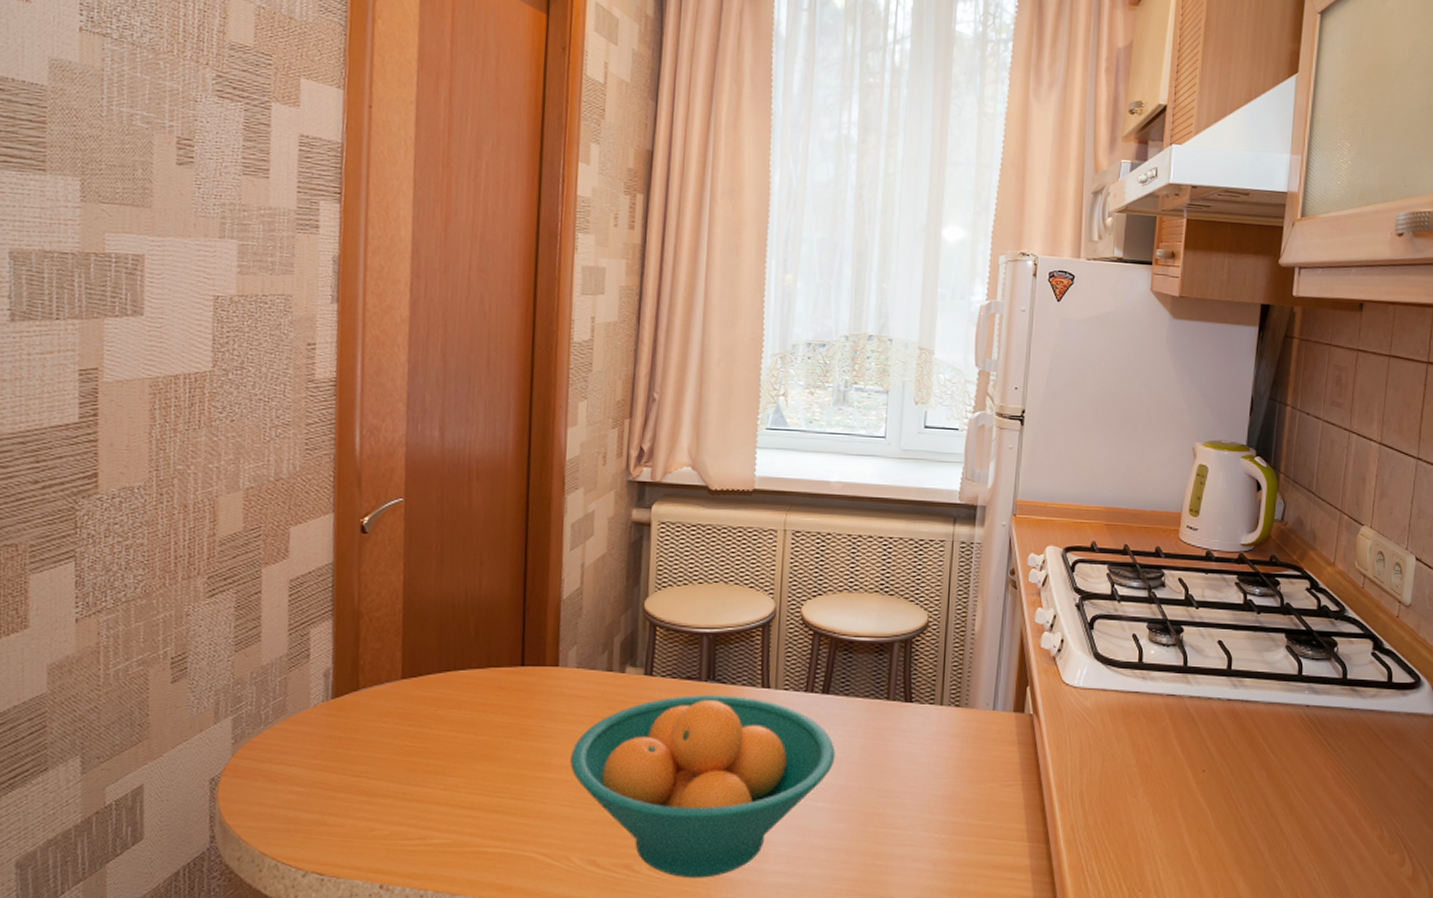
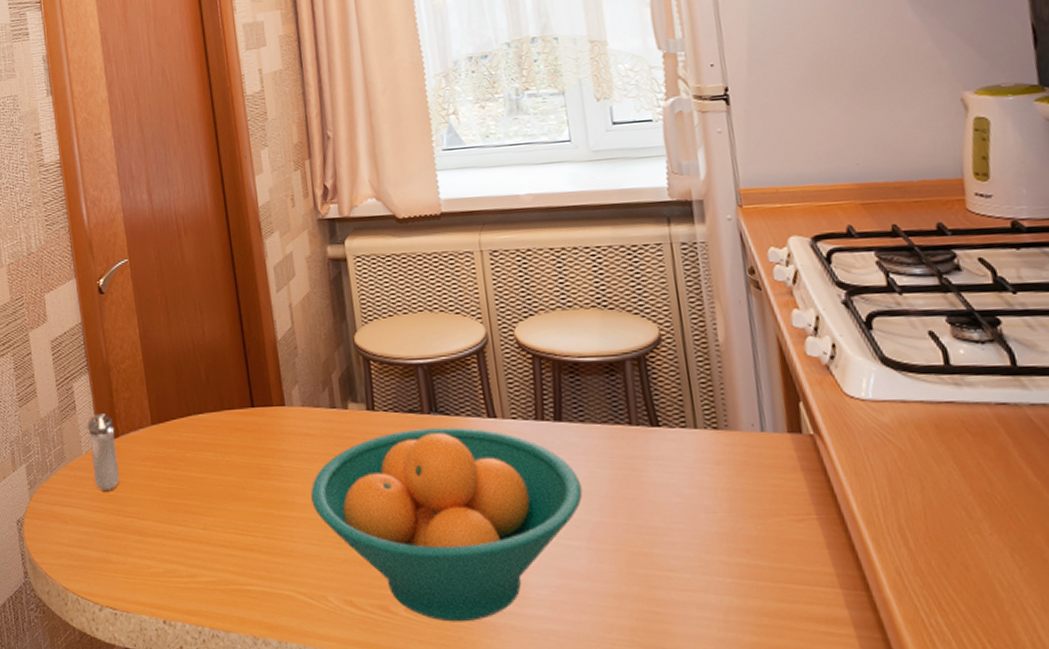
shaker: none [320,663,355,747] -> present [86,412,120,490]

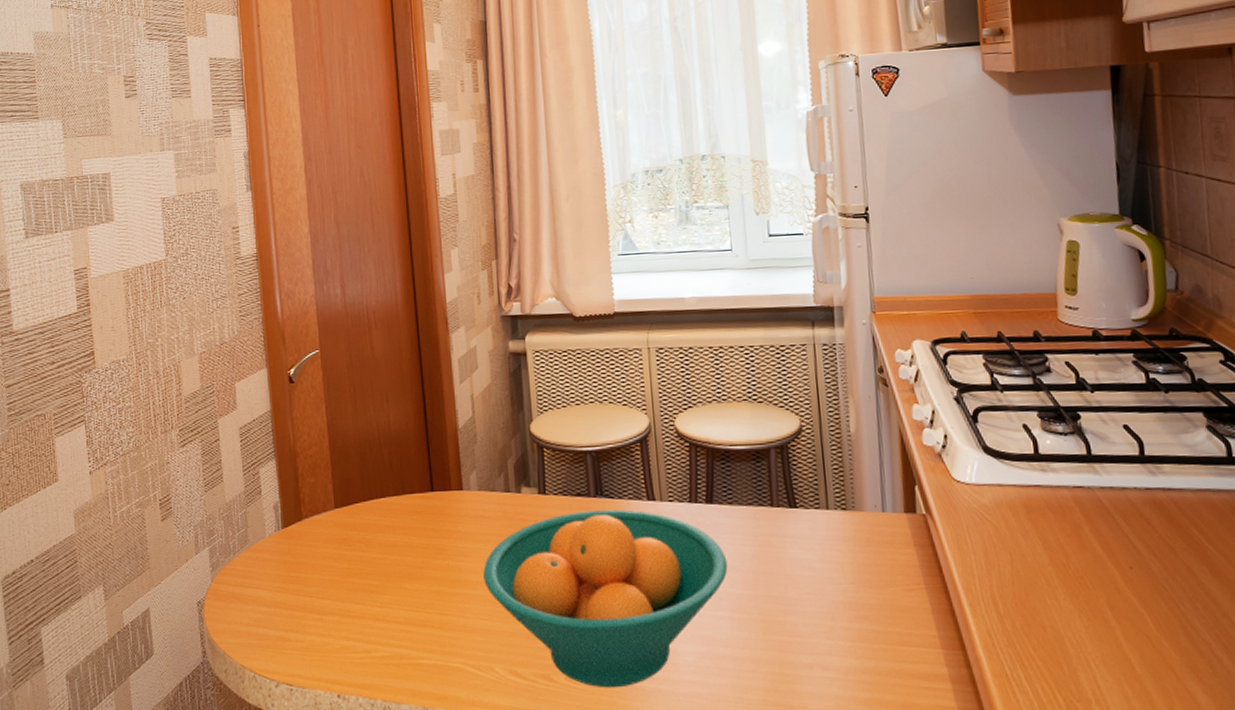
shaker: present [86,412,120,490] -> none [271,497,302,572]

